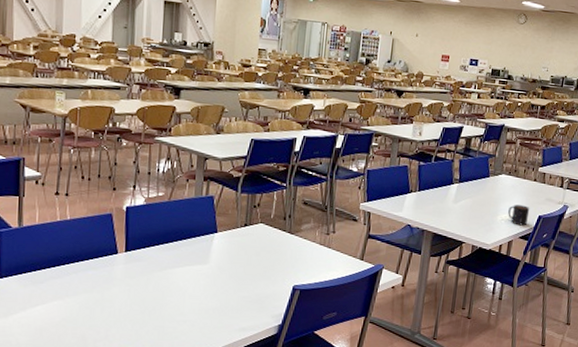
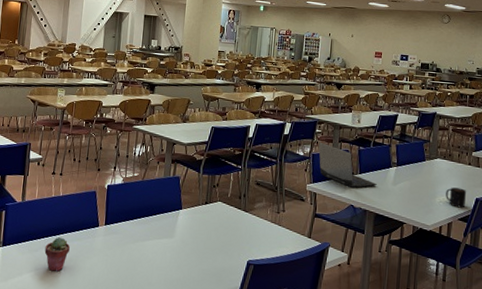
potted succulent: none [52,266,83,305] -> present [44,236,70,272]
laptop computer: none [374,156,437,207] -> present [318,142,377,188]

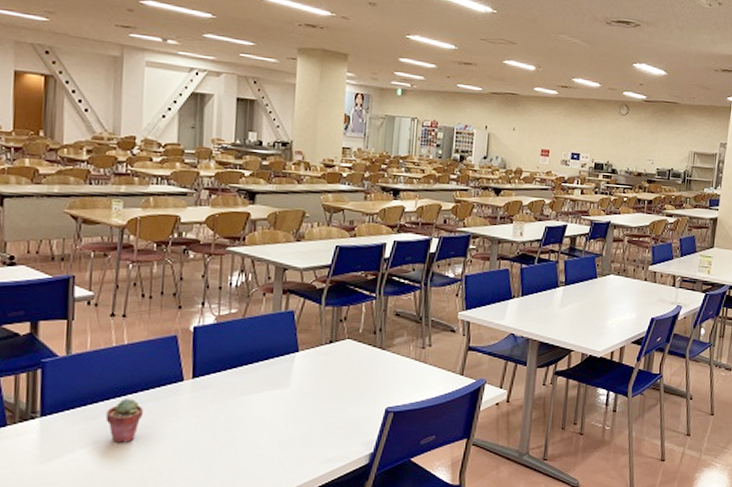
laptop computer: present [318,142,377,188] -> none [472,260,542,313]
mug: present [446,187,467,208] -> none [618,307,642,330]

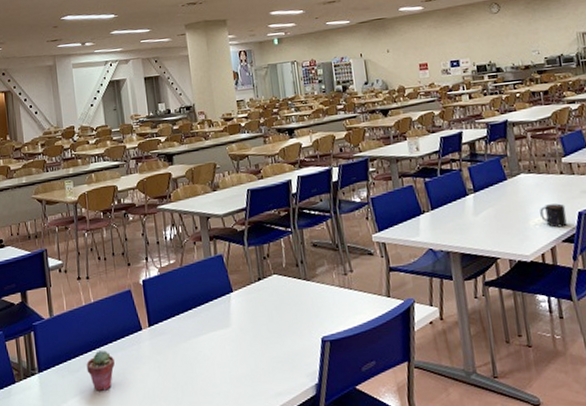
mug: none [618,307,642,330] -> present [540,203,567,228]

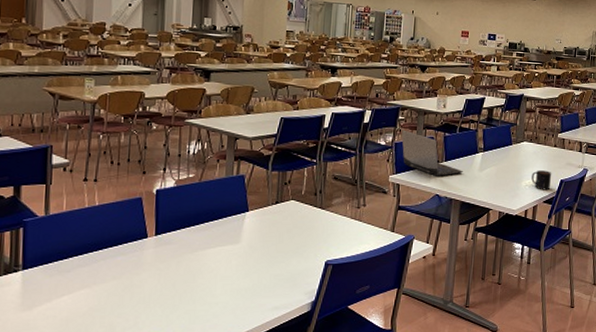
potted succulent: present [86,350,115,391] -> none [79,253,112,293]
laptop computer: none [376,182,455,229] -> present [401,129,463,176]

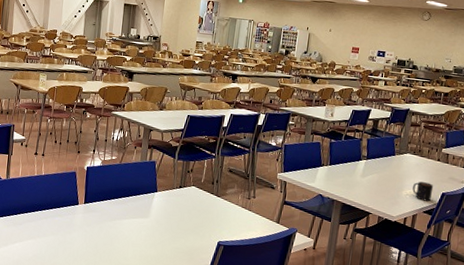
laptop computer: present [401,129,463,176] -> none [291,133,346,179]

